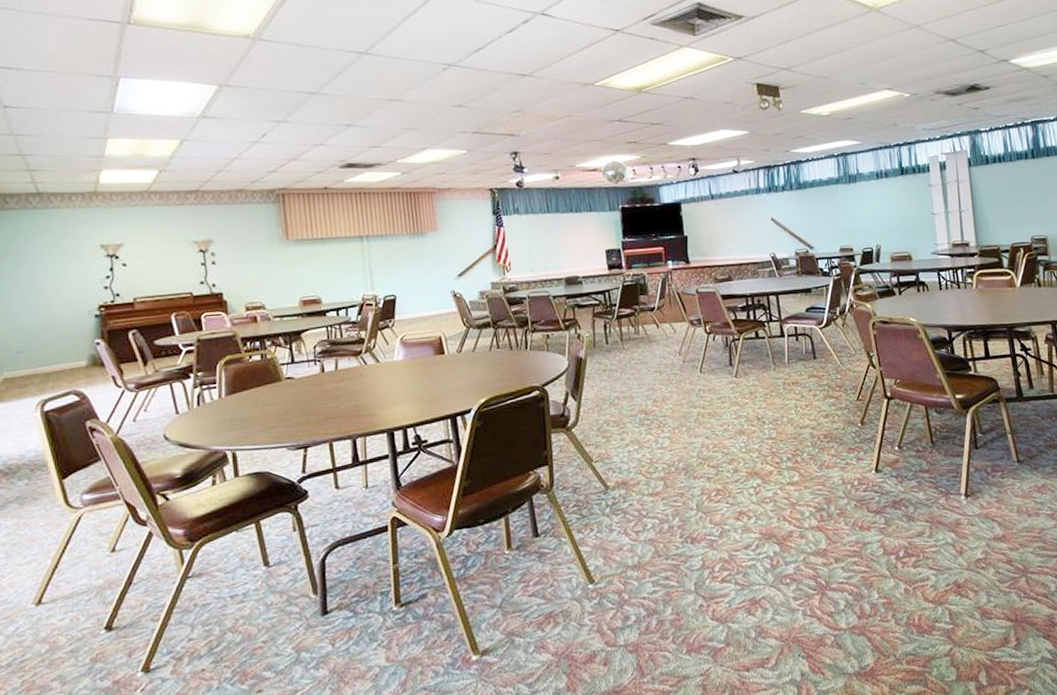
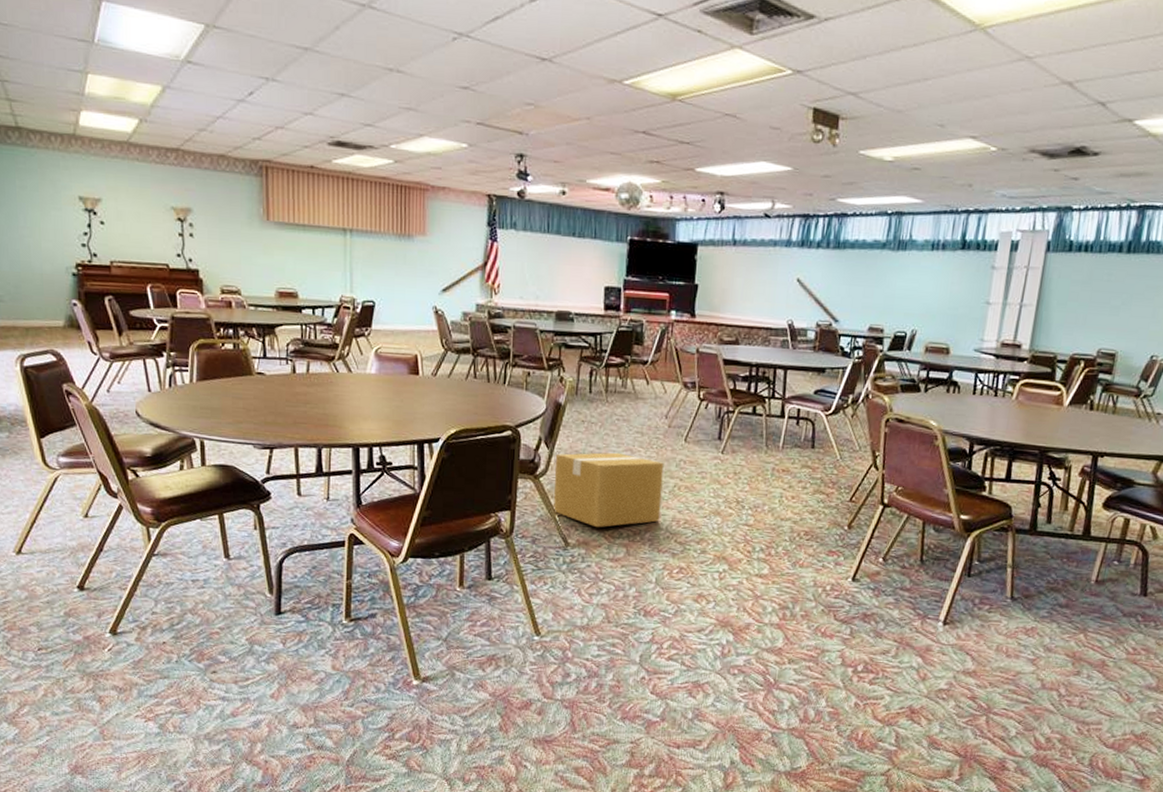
cardboard box: none [583,393,690,466] -> present [554,452,664,527]

